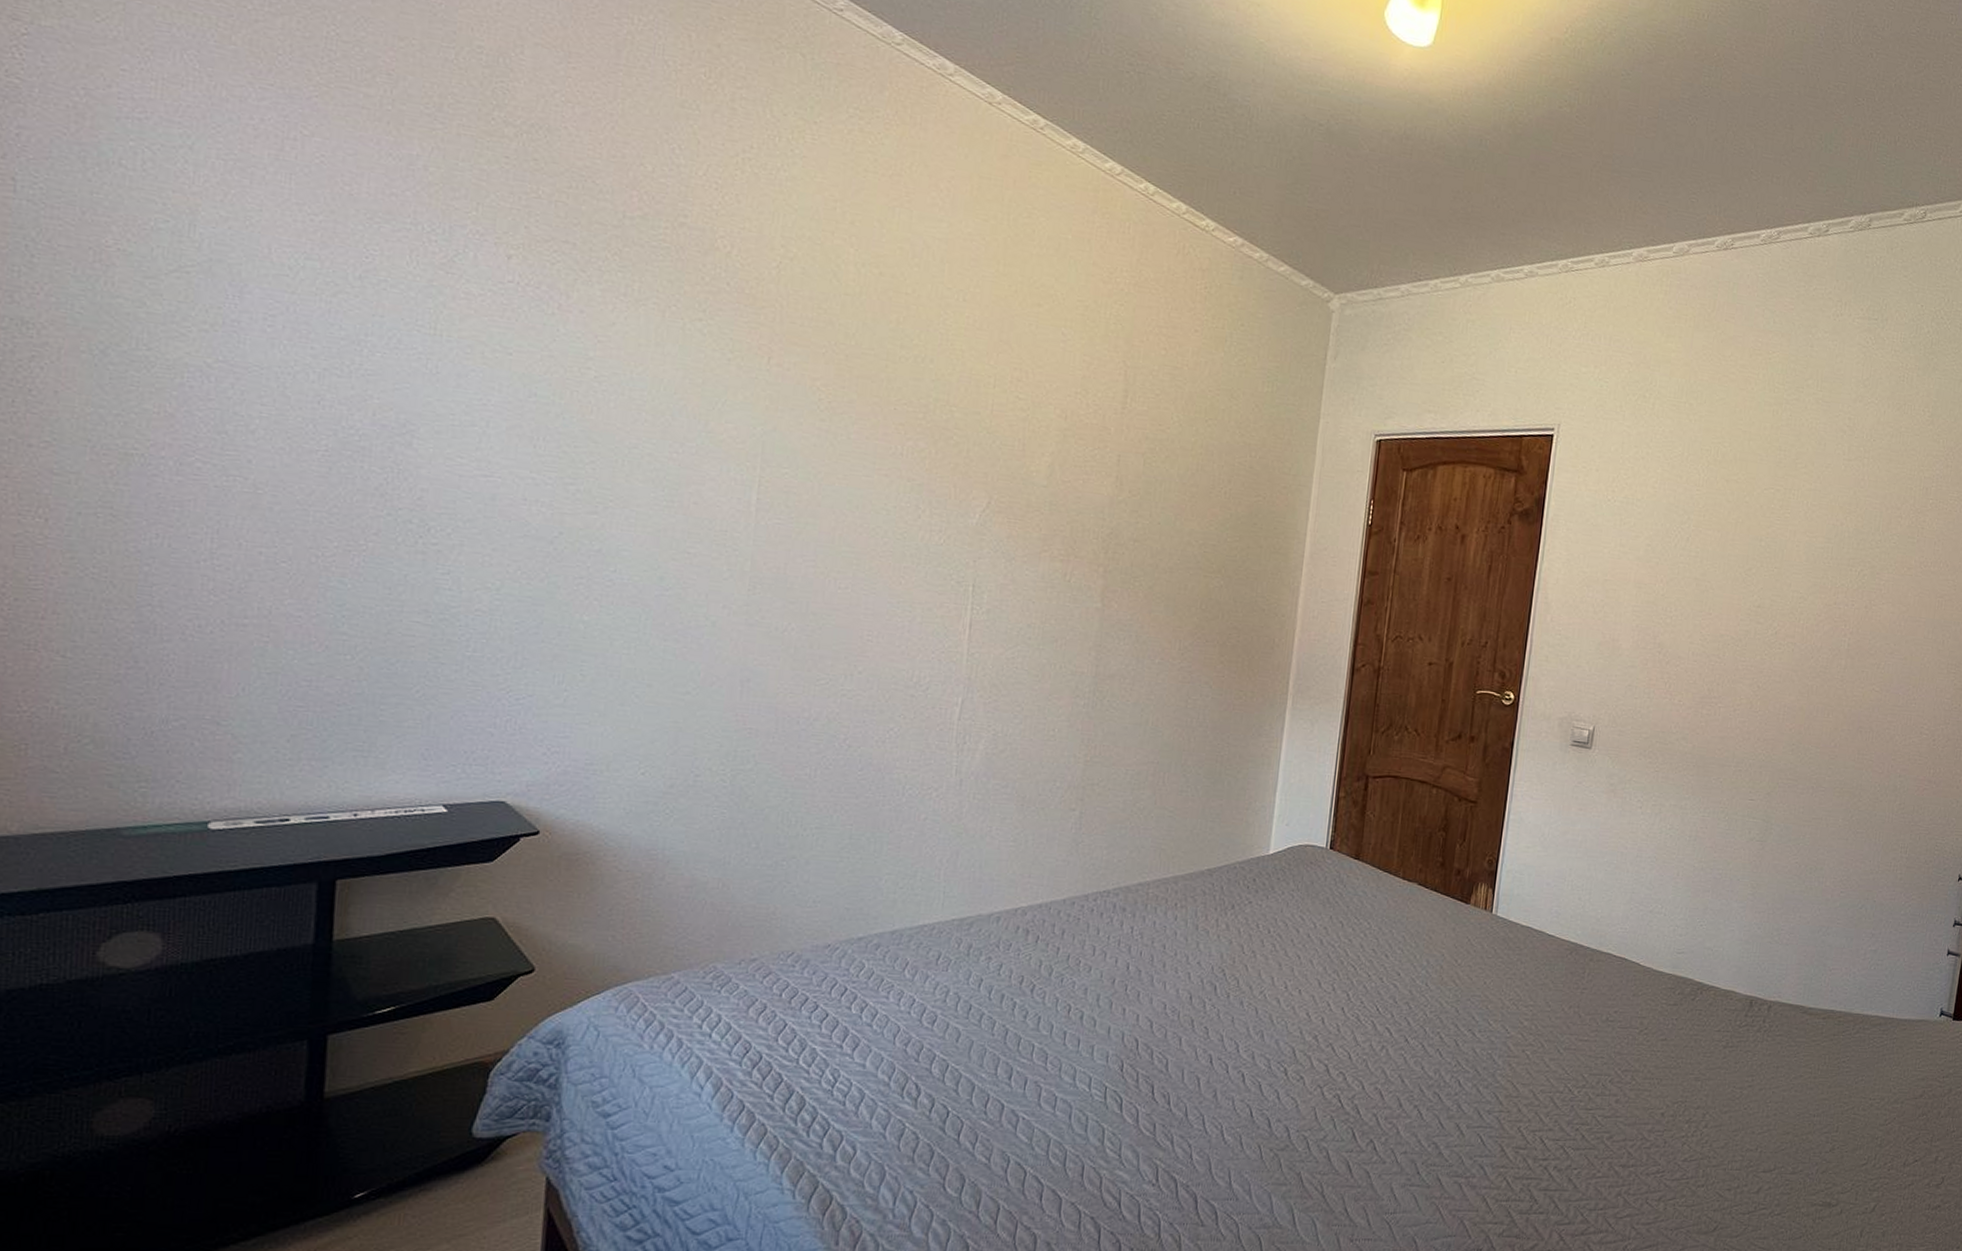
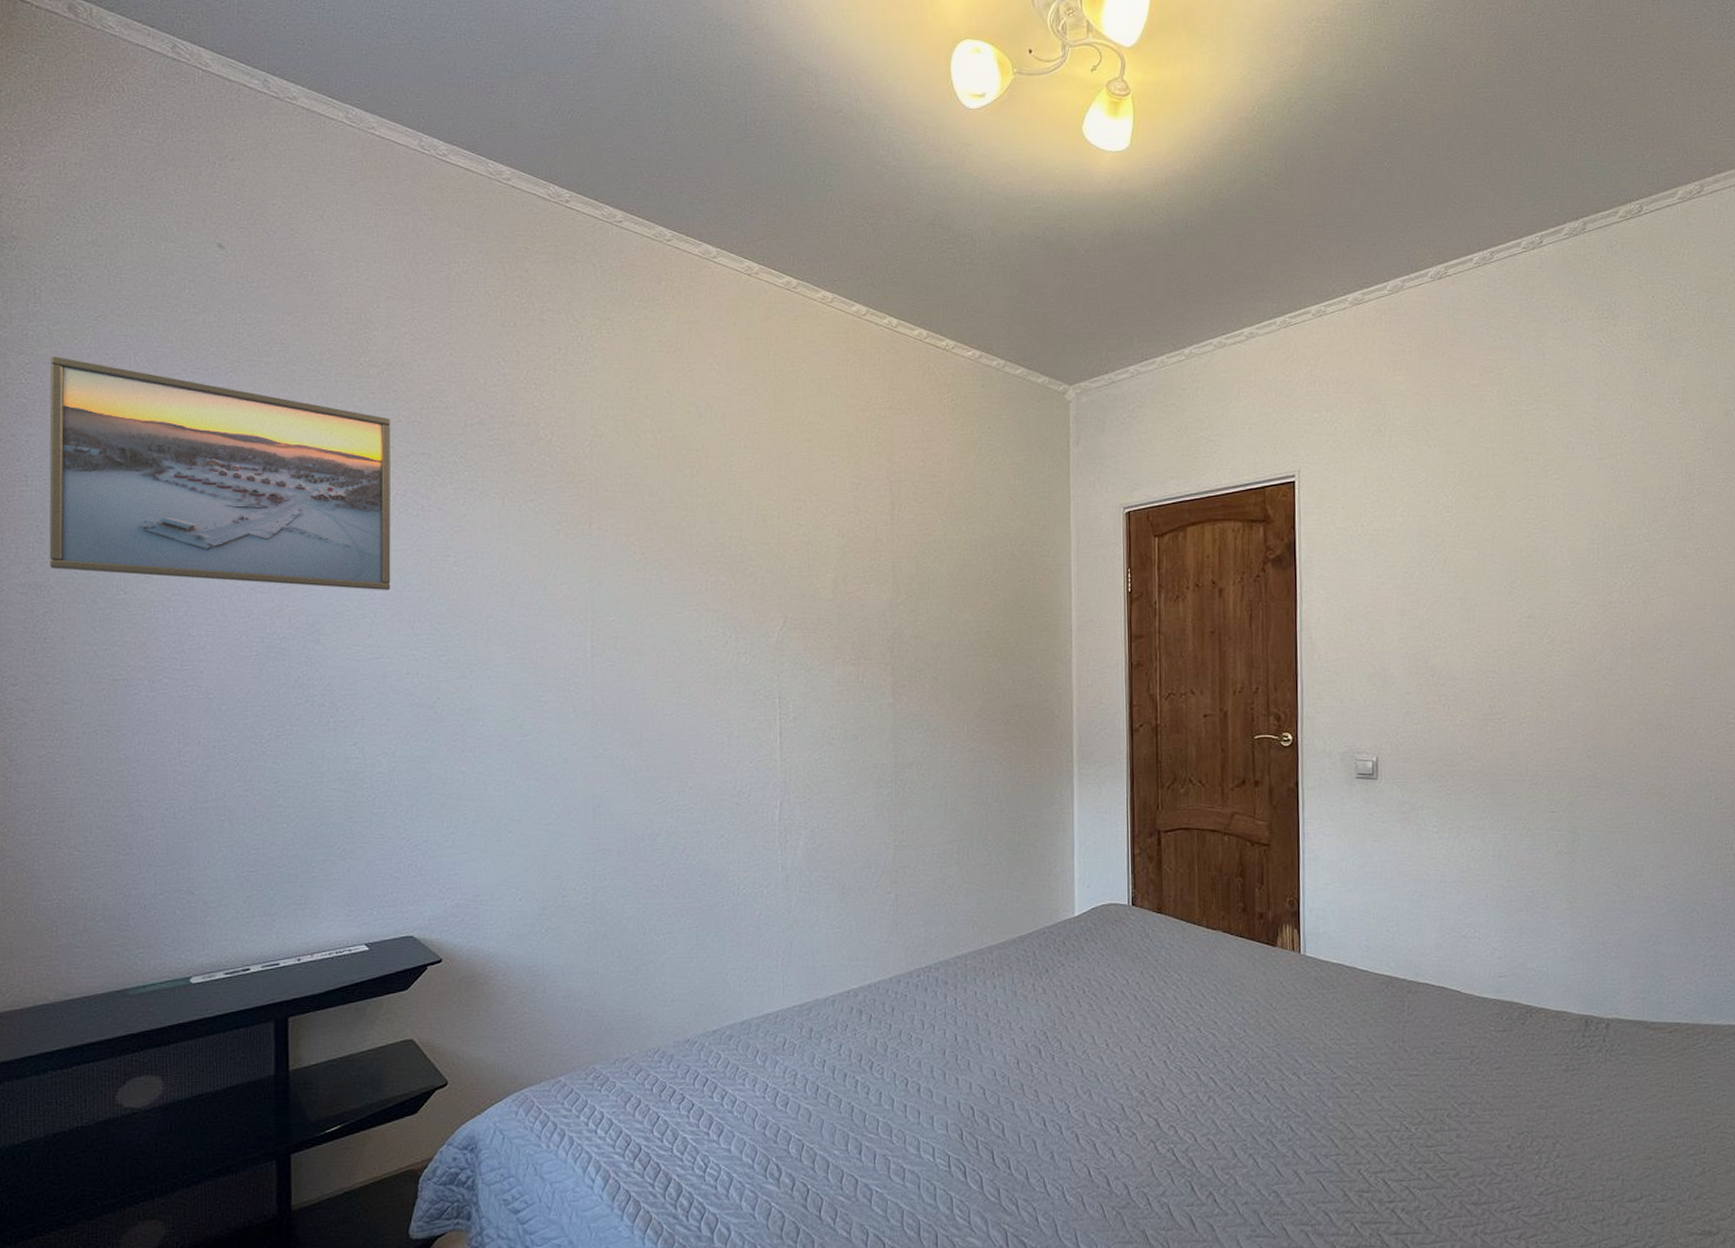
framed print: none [41,31,528,398] -> present [49,356,391,591]

